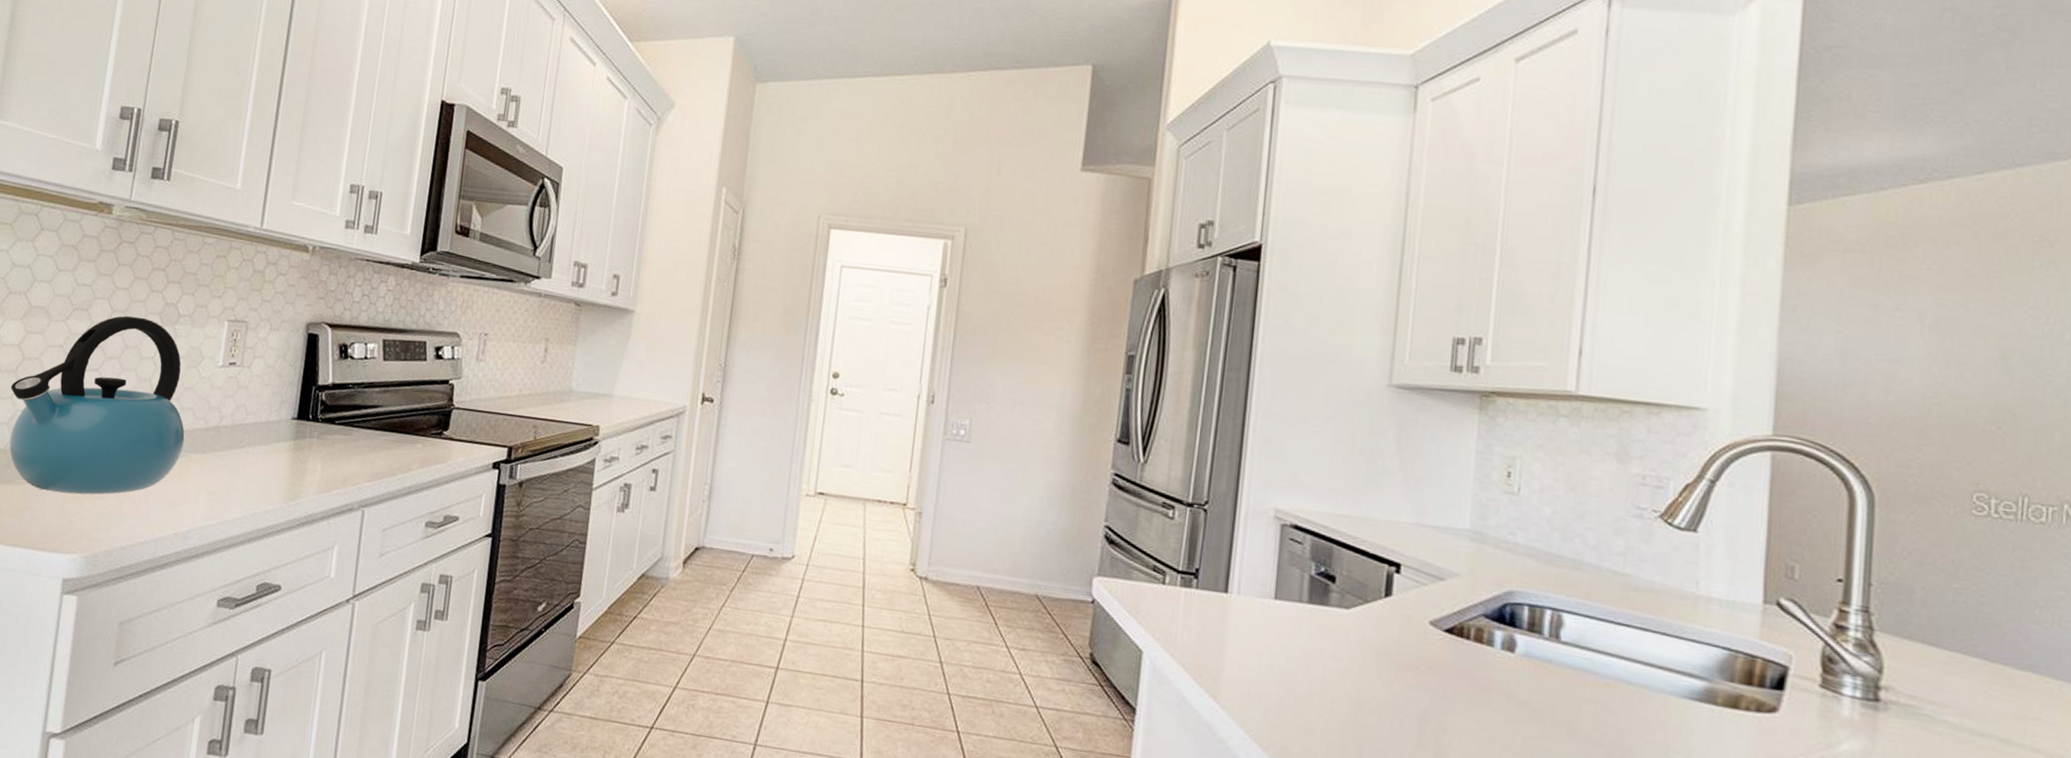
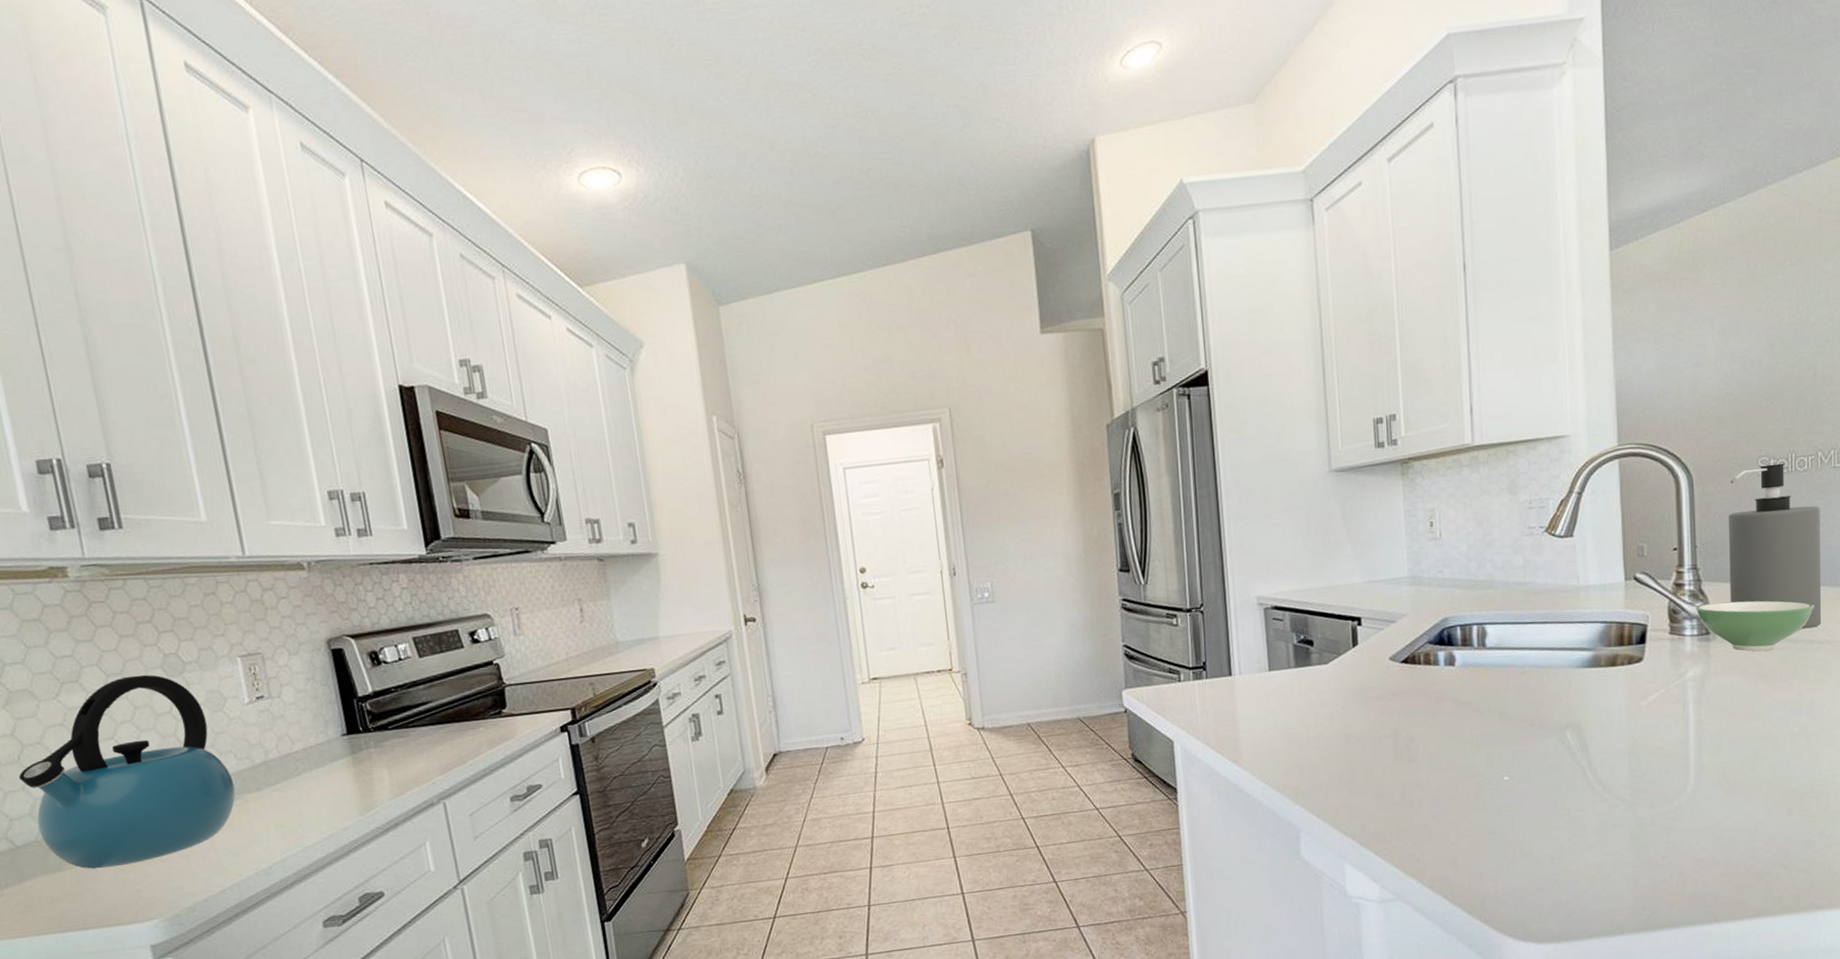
bowl: none [1861,660,2043,746] -> present [1695,600,1815,652]
soap dispenser: none [1914,502,2061,732] -> present [1729,463,1822,629]

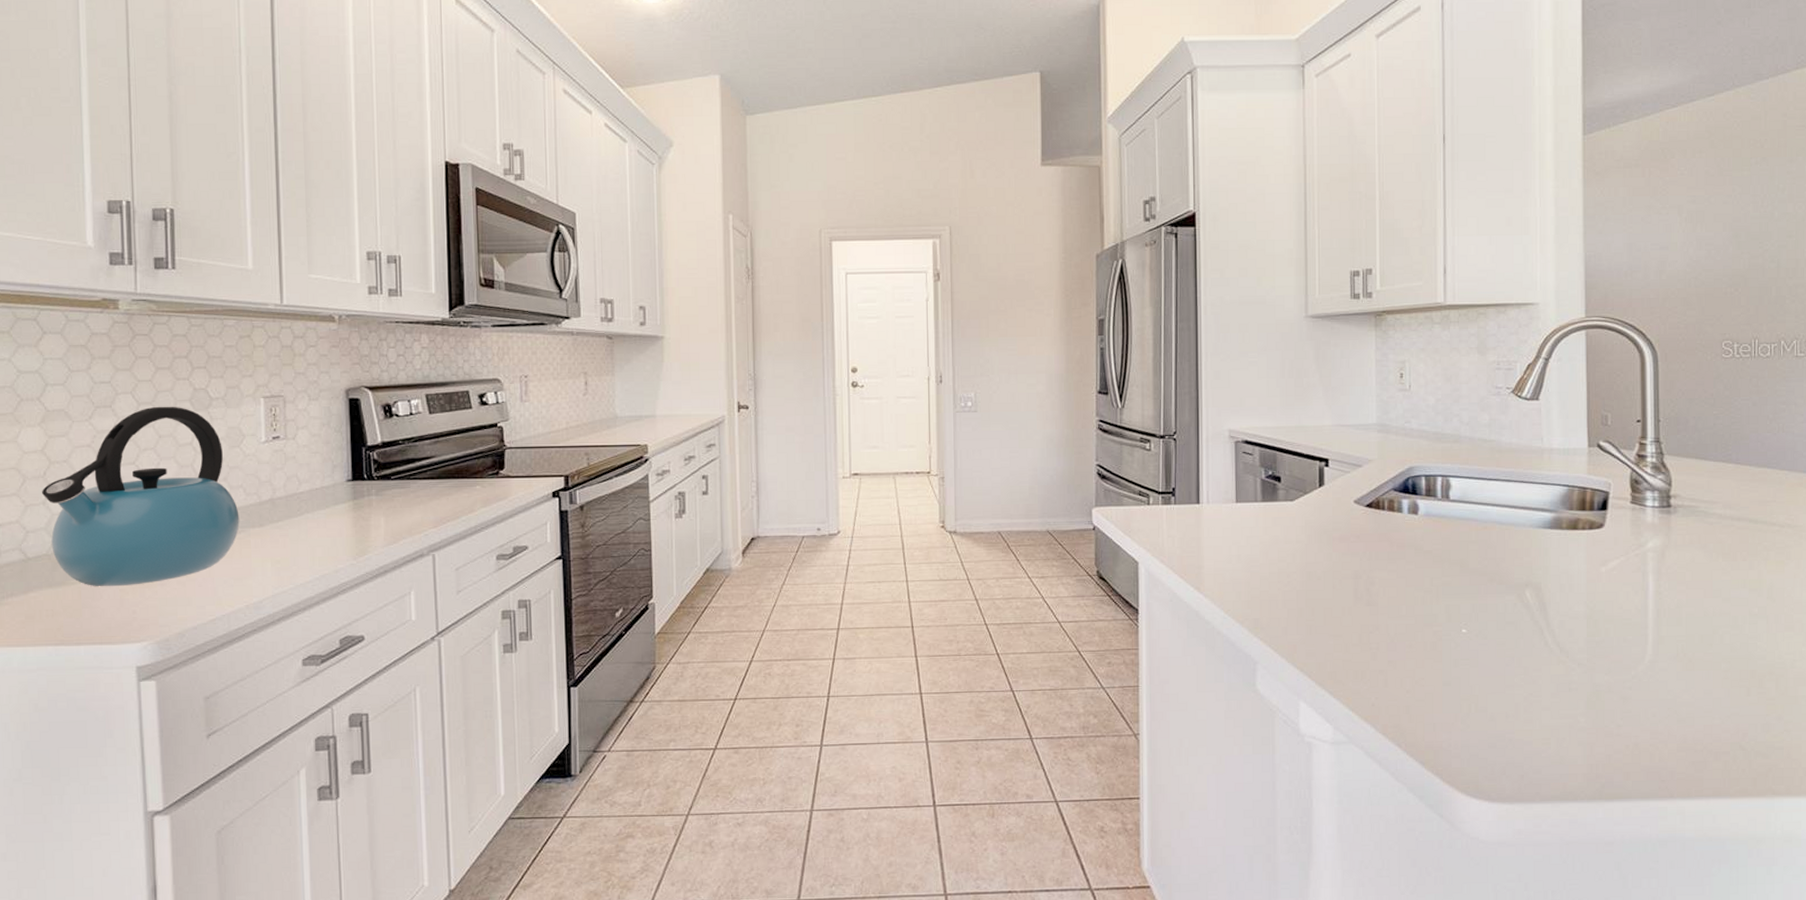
bowl: present [1695,600,1815,652] -> none [1657,476,1776,529]
soap dispenser: present [1729,463,1822,629] -> none [1692,348,1783,511]

